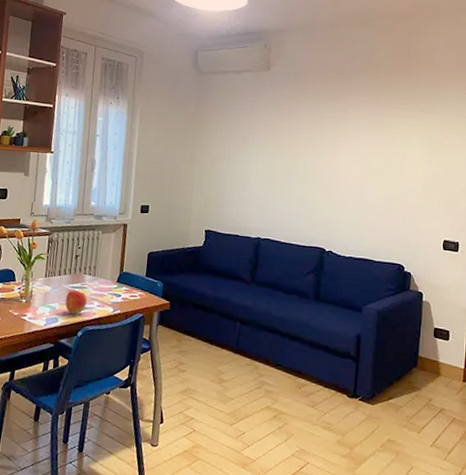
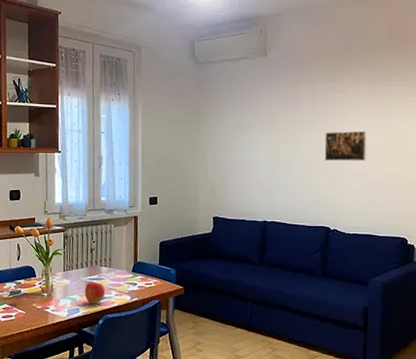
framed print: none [322,150,368,183] -> present [324,130,368,161]

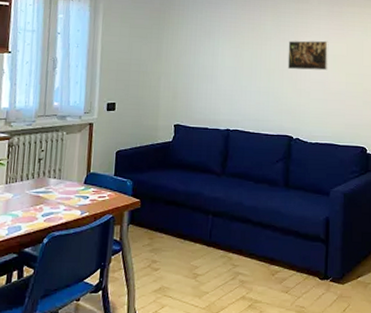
apple: present [84,282,106,304] -> none [28,195,53,220]

